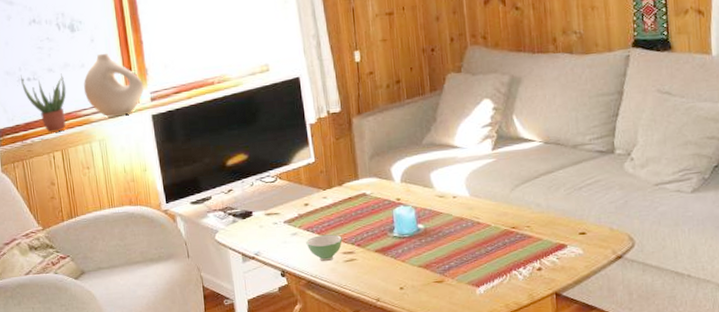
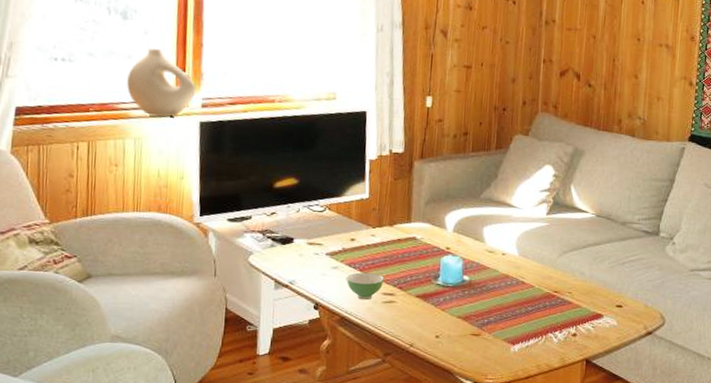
potted plant: present [21,73,66,133] -> none [53,53,106,121]

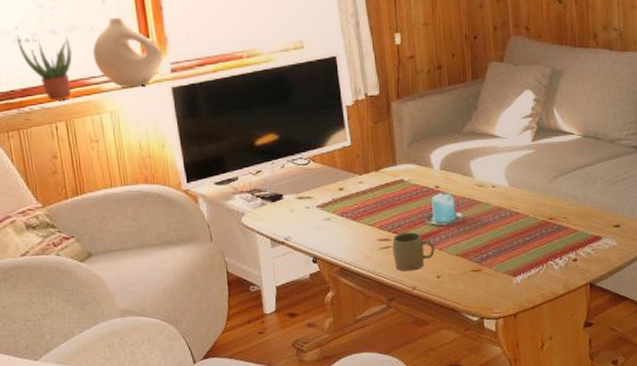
potted plant: none [53,53,106,121] -> present [17,35,72,101]
bowl: present [346,272,385,299] -> none [340,221,378,248]
mug: none [395,289,438,328] -> present [392,232,435,271]

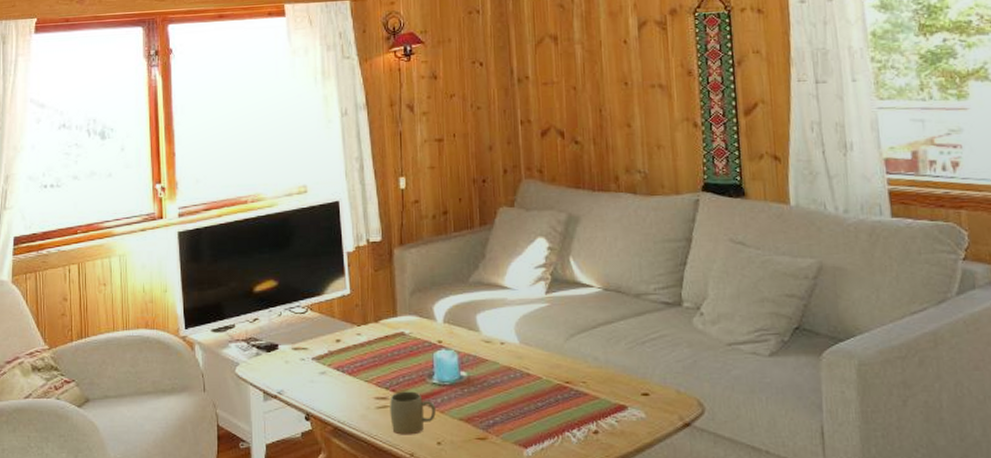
potted plant: present [17,35,72,101] -> none [44,181,90,244]
vase: present [93,17,164,88] -> none [109,163,172,232]

